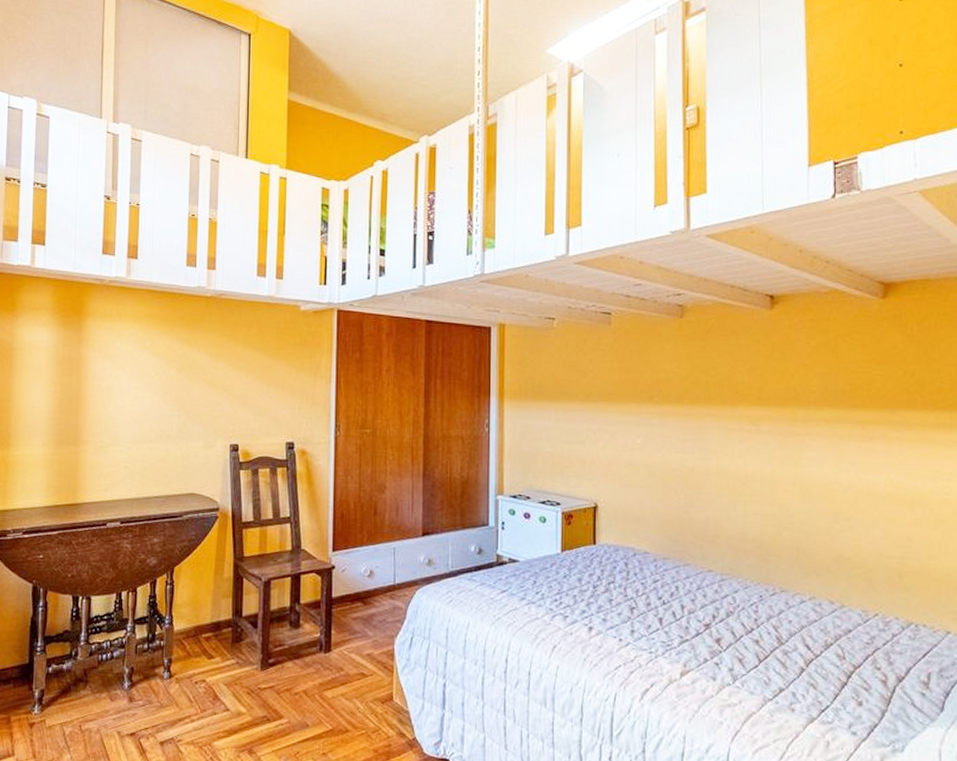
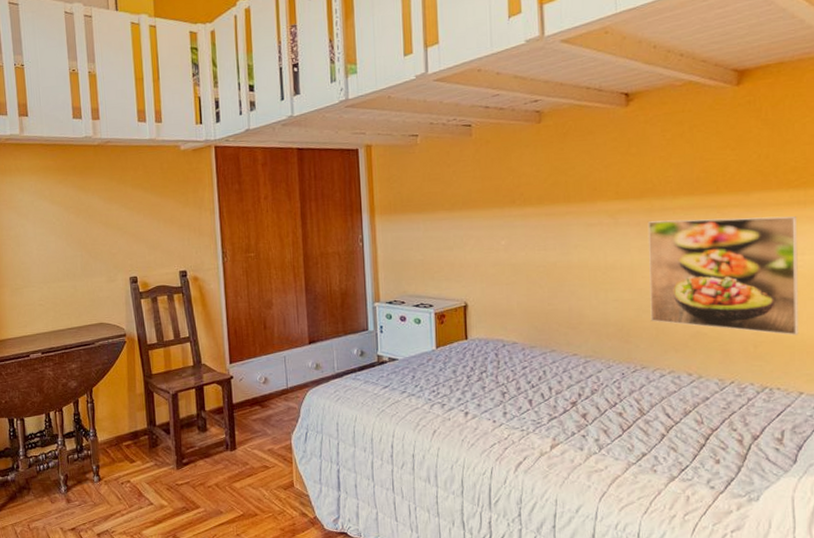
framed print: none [790,432,946,568] -> present [647,216,799,335]

